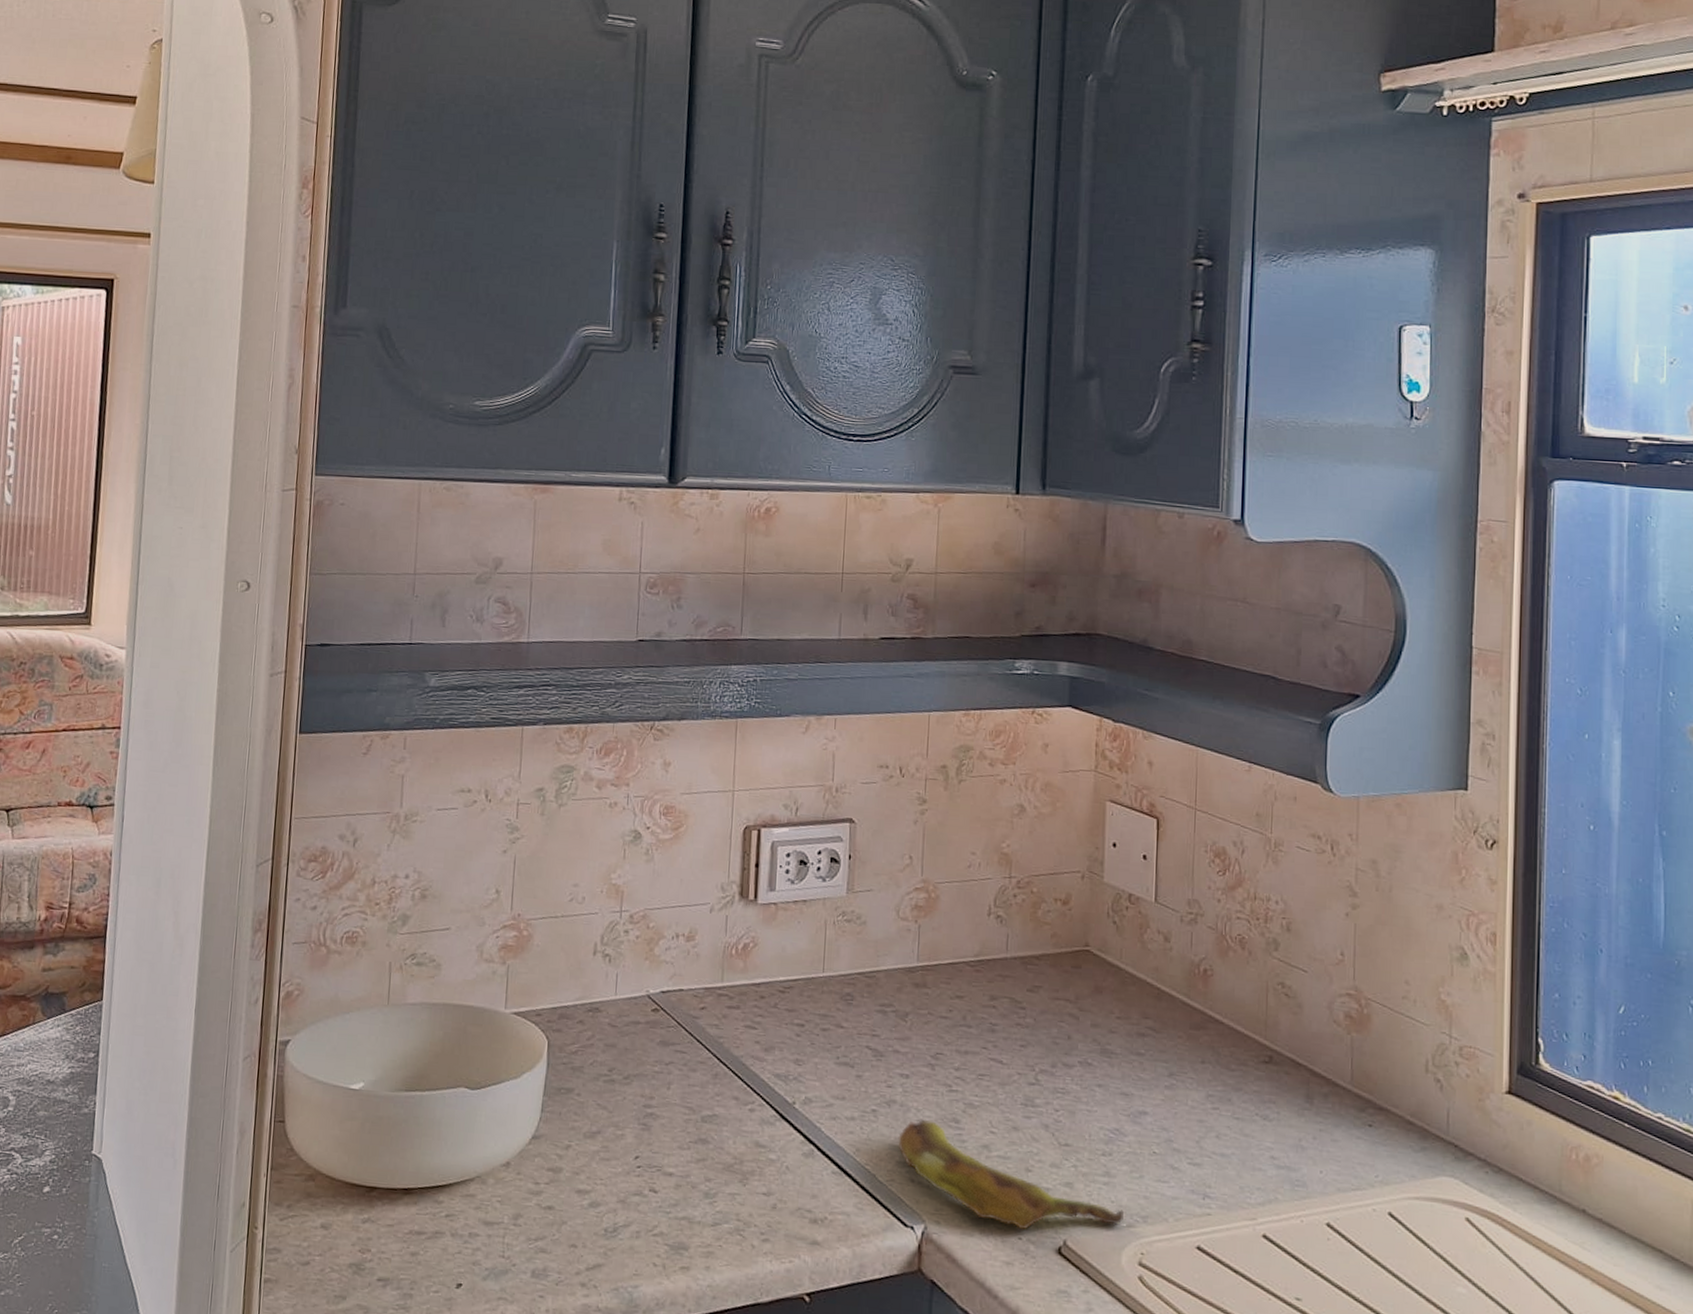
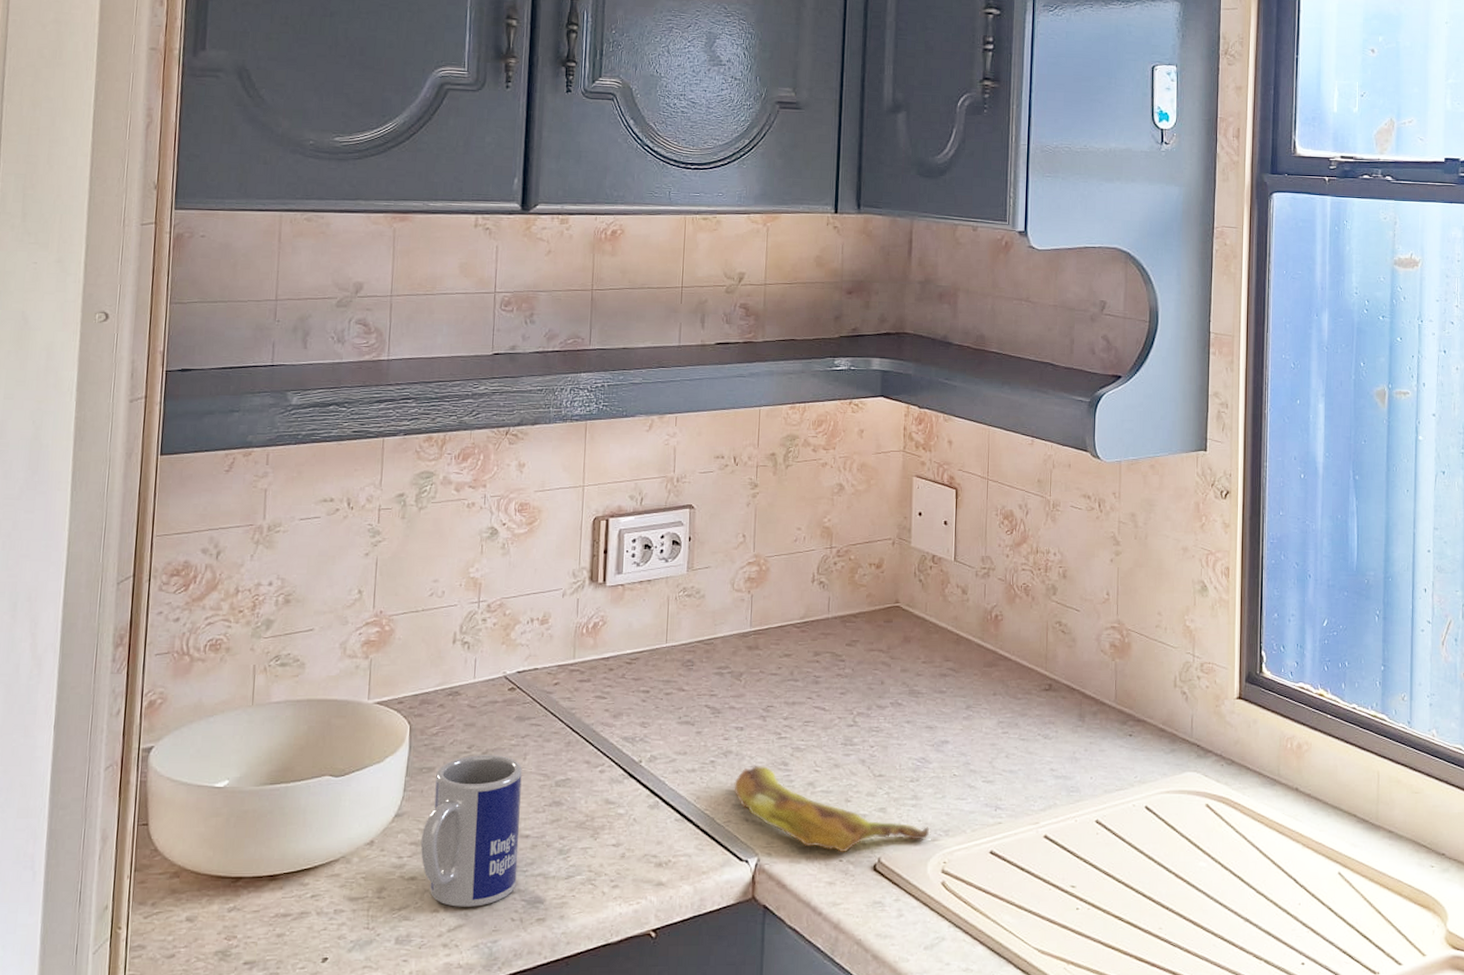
mug: none [558,1079,666,1246] -> present [420,755,522,907]

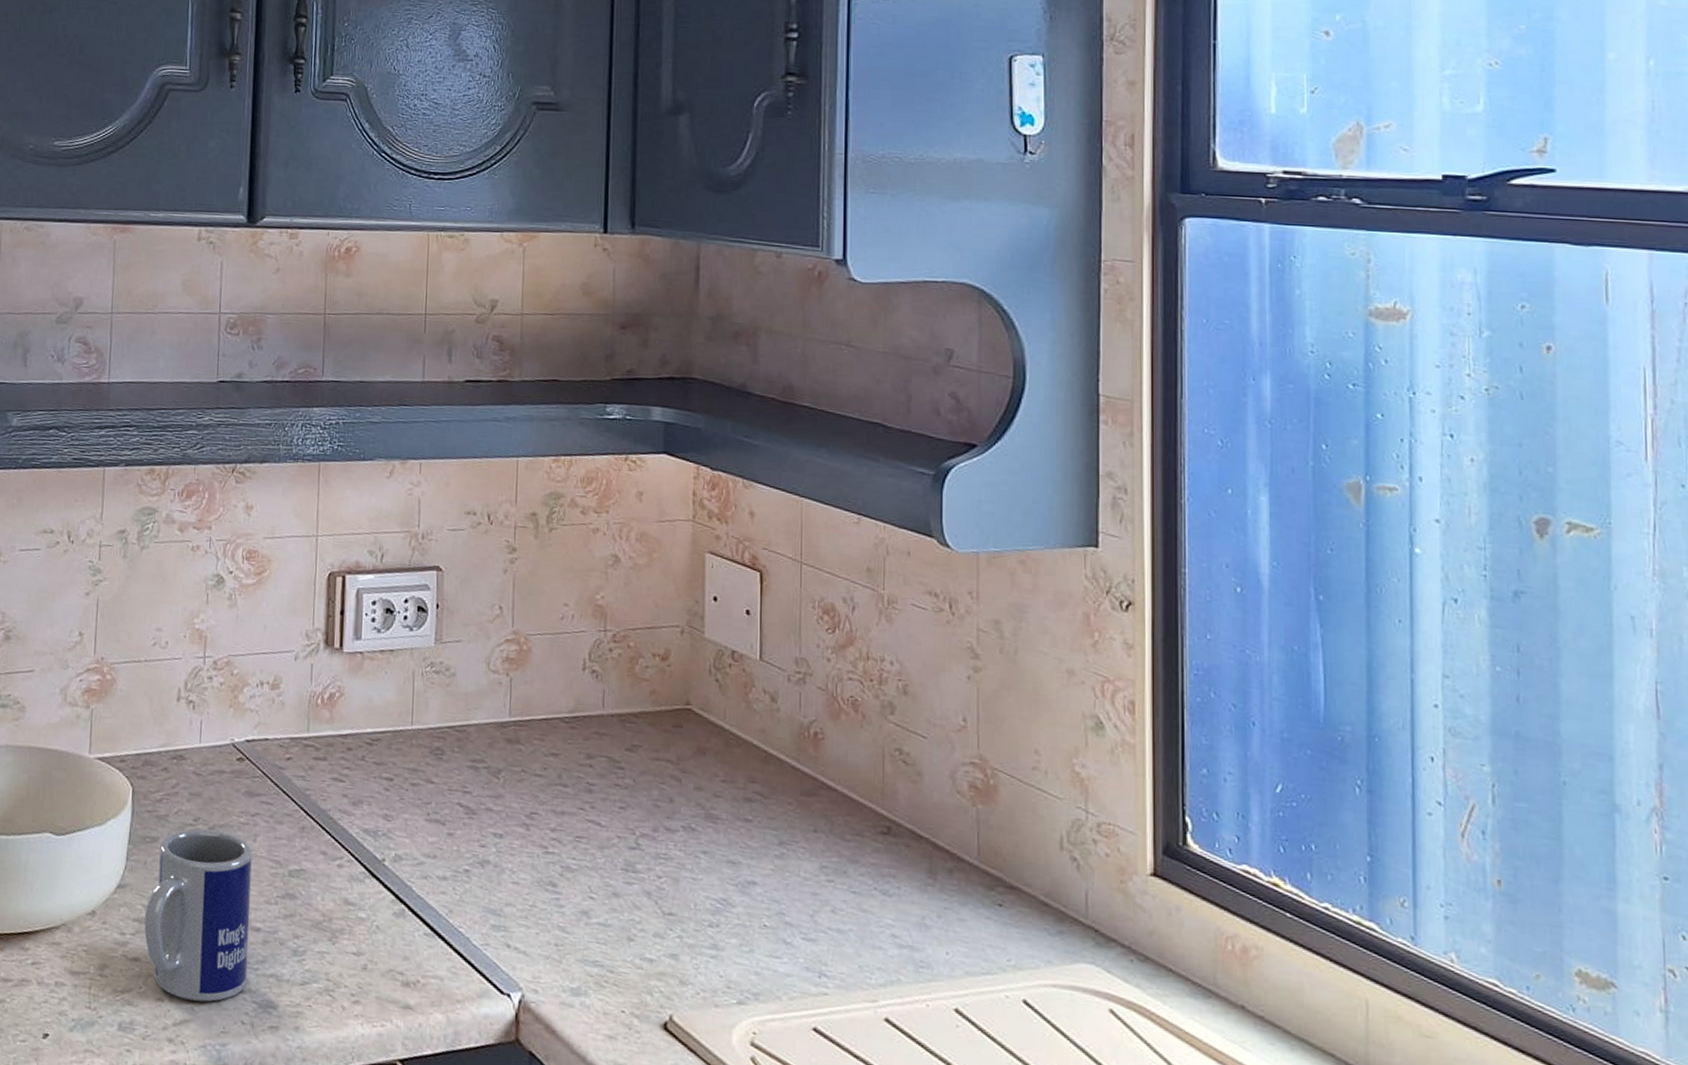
banana: present [734,765,929,853] -> none [492,881,733,1003]

